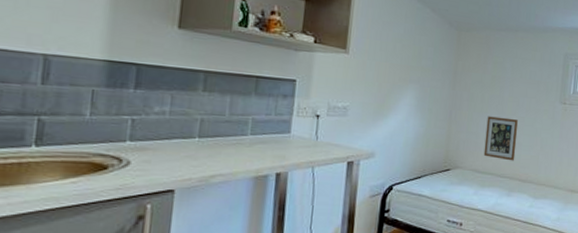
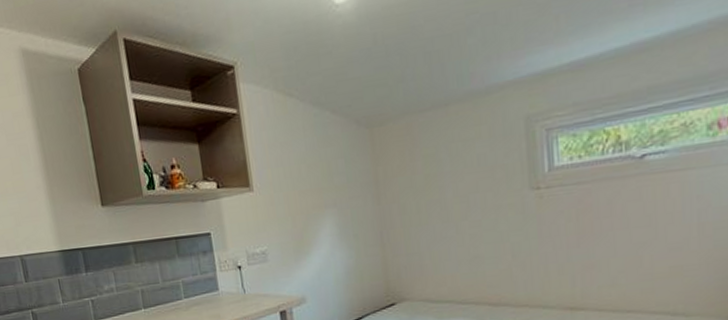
picture frame: present [483,116,518,161] -> none [429,224,478,282]

